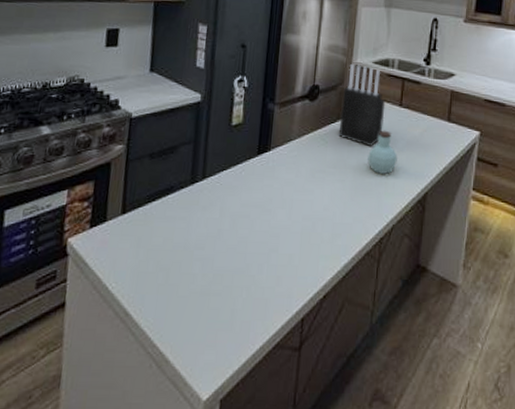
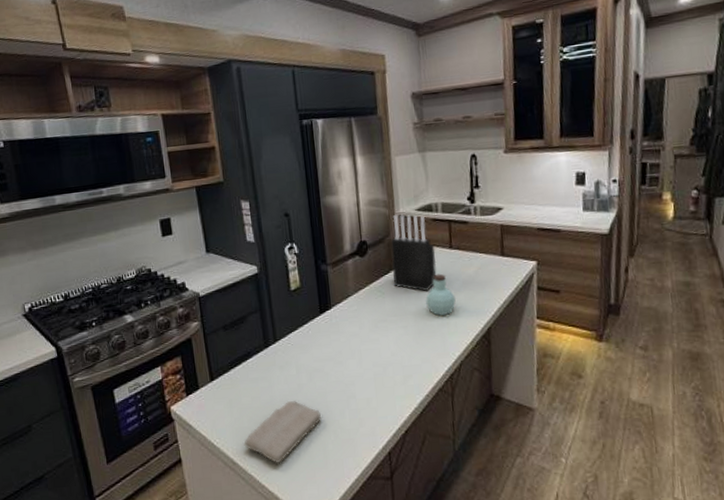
washcloth: none [143,248,238,320] -> present [244,401,322,464]

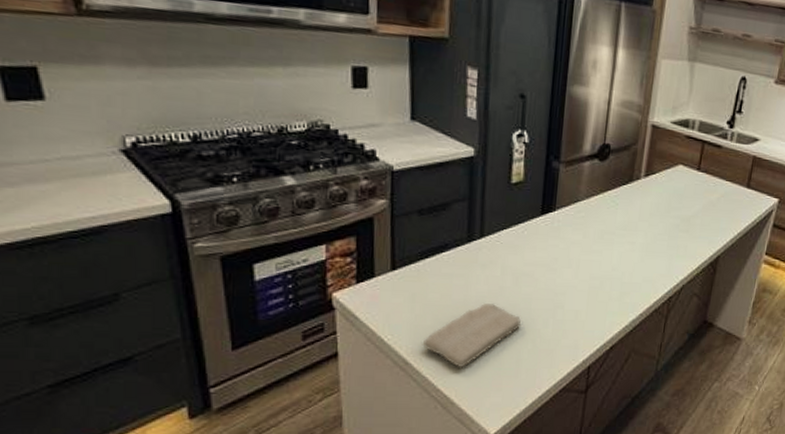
knife block: present [390,214,437,292] -> none [630,122,683,211]
jar: present [426,273,456,316] -> none [660,194,692,237]

